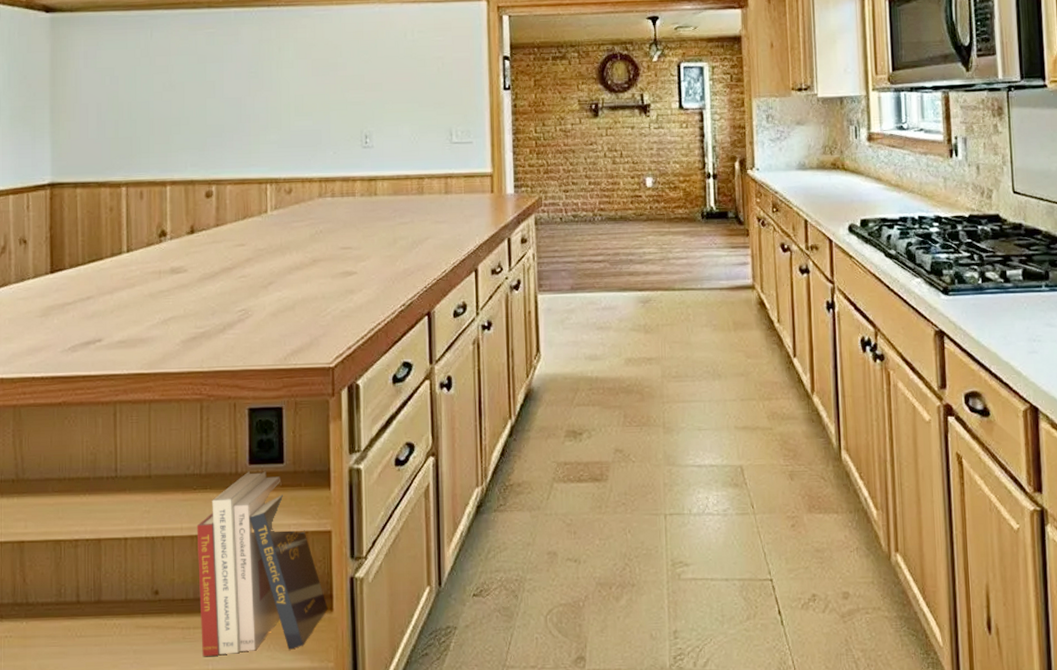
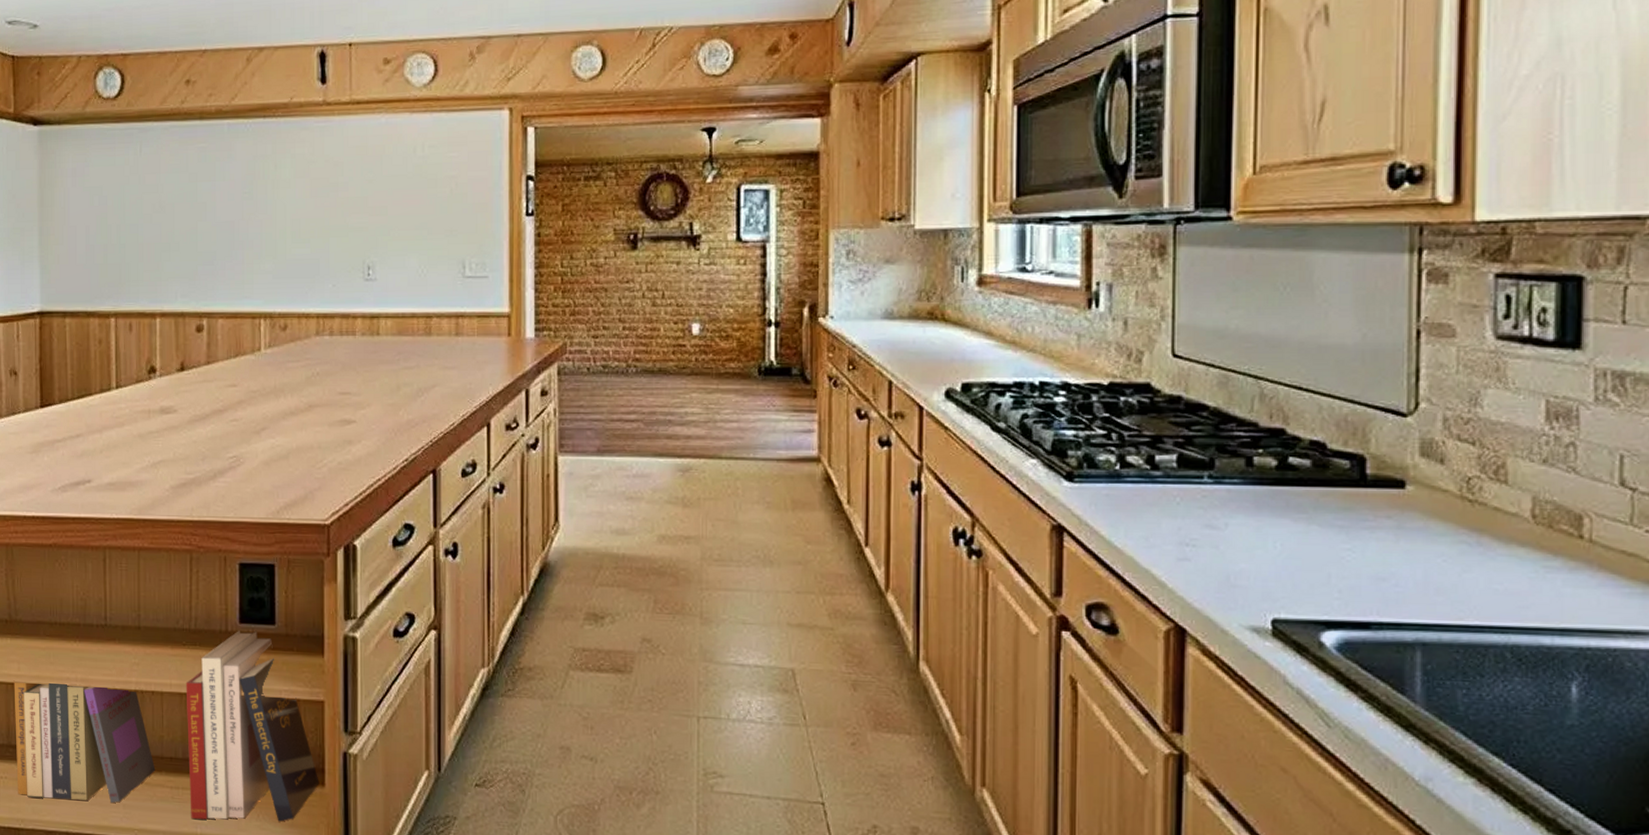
books: none [20,537,167,653] -> present [13,680,156,803]

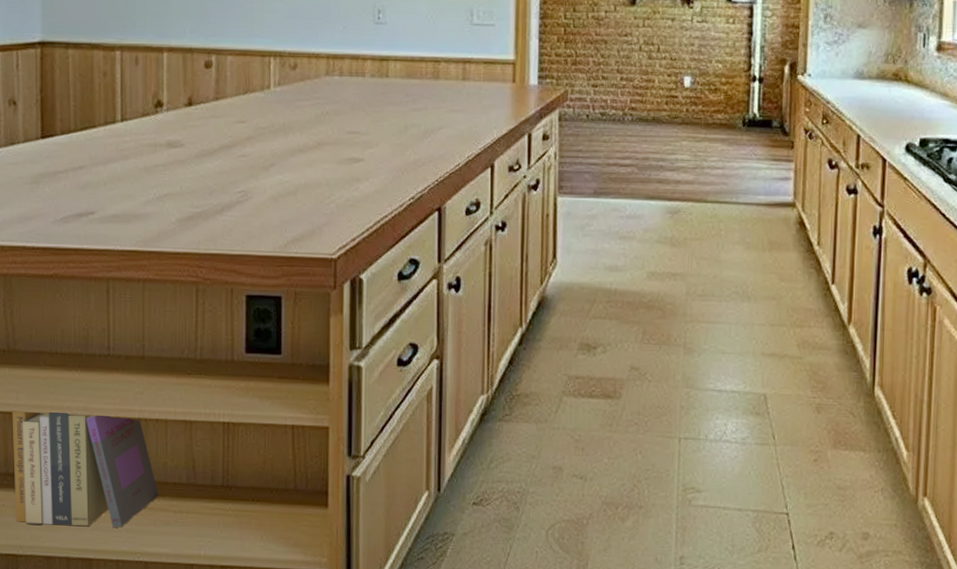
books: present [185,630,319,822] -> none [190,360,323,542]

